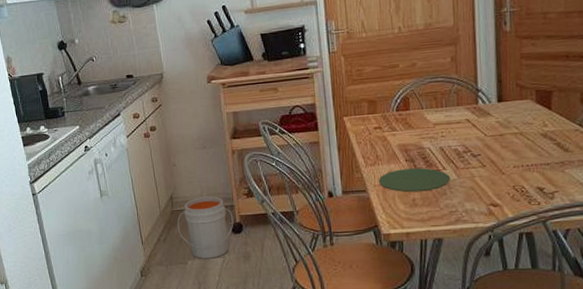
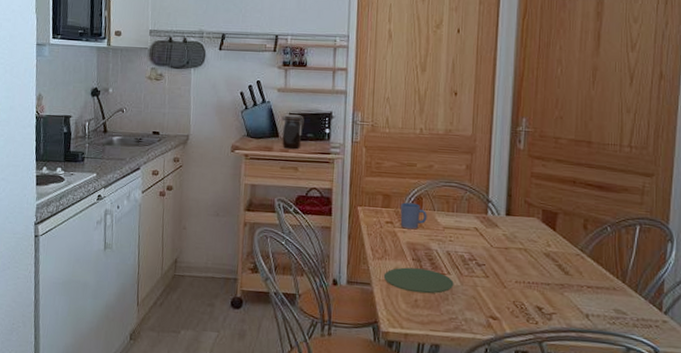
bucket: present [177,196,234,259] -> none [176,265,235,332]
jar: none [253,34,278,71] -> present [281,114,304,150]
mug: none [387,104,416,132] -> present [400,202,427,230]

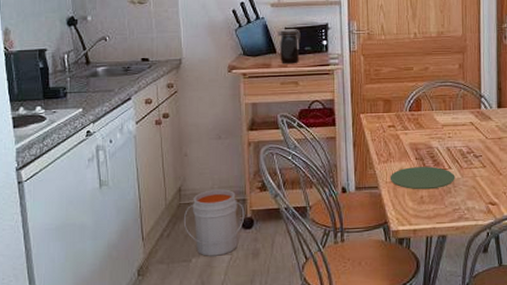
bucket: none [176,265,235,332] -> present [183,189,245,256]
mug: present [400,202,427,230] -> none [401,105,427,131]

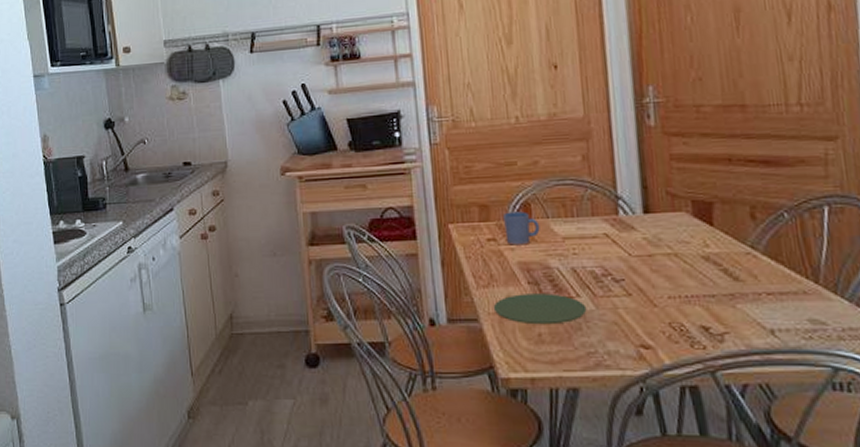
bucket: present [183,189,245,256] -> none [236,317,309,400]
jar: present [277,29,301,64] -> none [337,119,367,163]
mug: none [401,105,427,131] -> present [503,211,540,246]

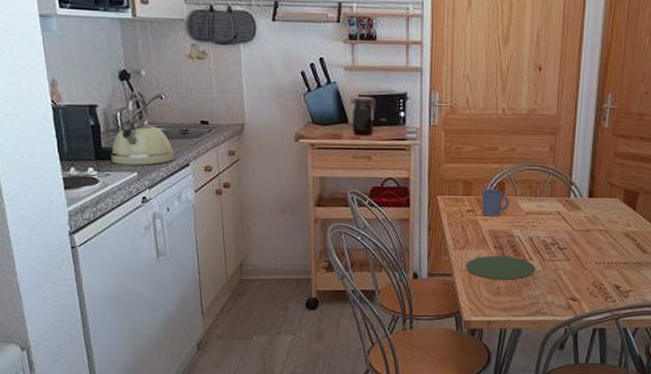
kettle: none [96,137,160,216] -> present [110,90,176,166]
jar: none [337,119,367,163] -> present [350,96,376,136]

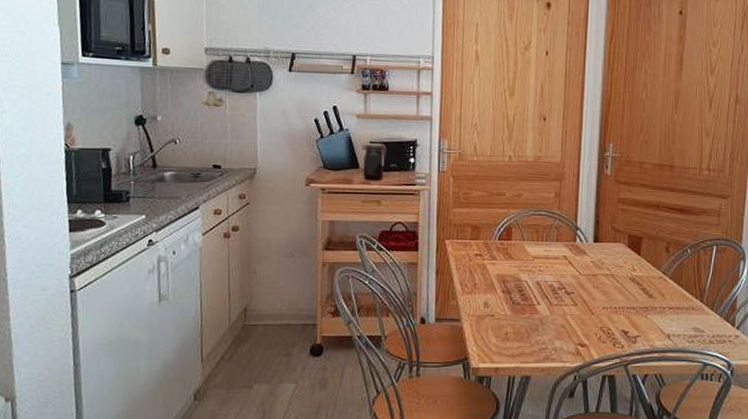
kettle: present [110,90,176,166] -> none [118,135,186,209]
plate: present [465,256,536,281] -> none [473,300,544,326]
mug: present [482,189,510,217] -> none [489,233,517,261]

